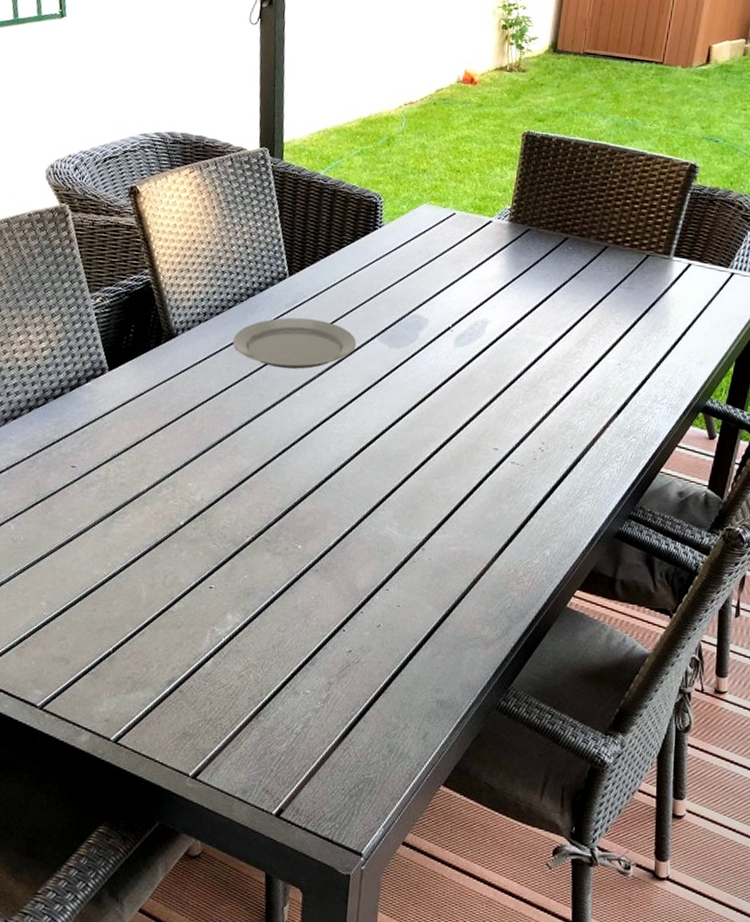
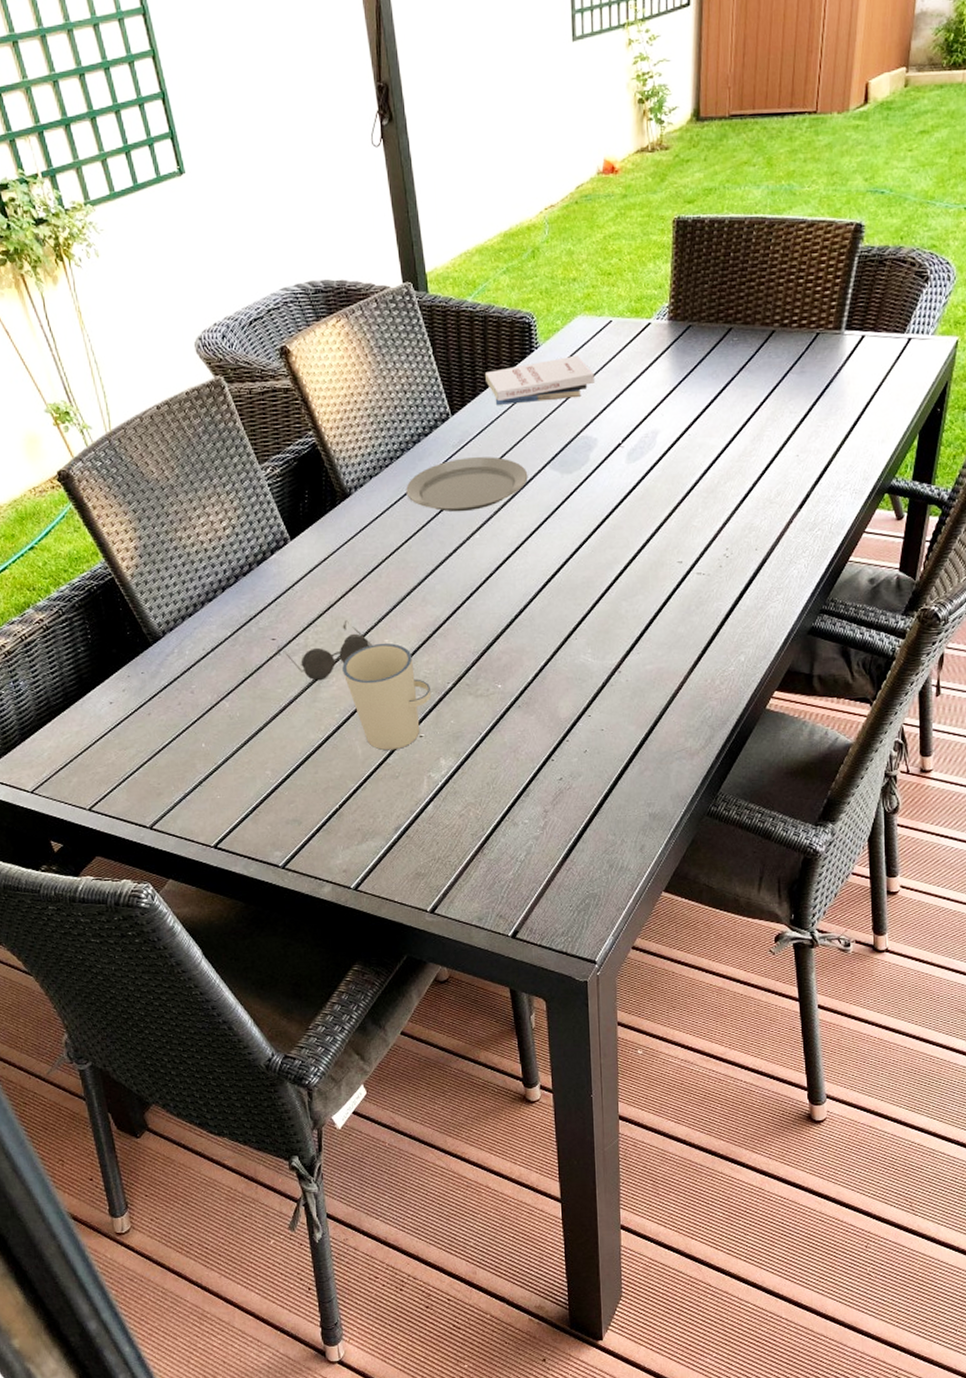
sunglasses: none [74,458,176,516] -> present [276,620,373,681]
cup: none [139,486,229,598] -> present [342,643,432,751]
books: none [327,239,433,278] -> present [485,355,595,405]

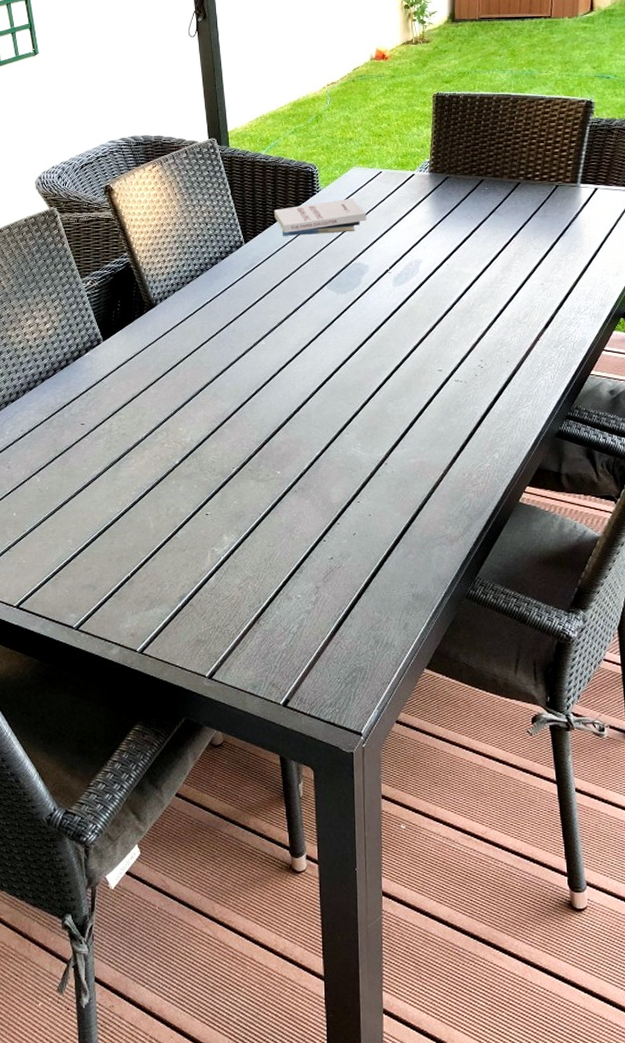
sunglasses: present [276,620,373,681] -> none [84,410,169,462]
cup: present [342,643,432,751] -> none [141,432,218,526]
plate: present [406,457,528,512] -> none [203,278,308,322]

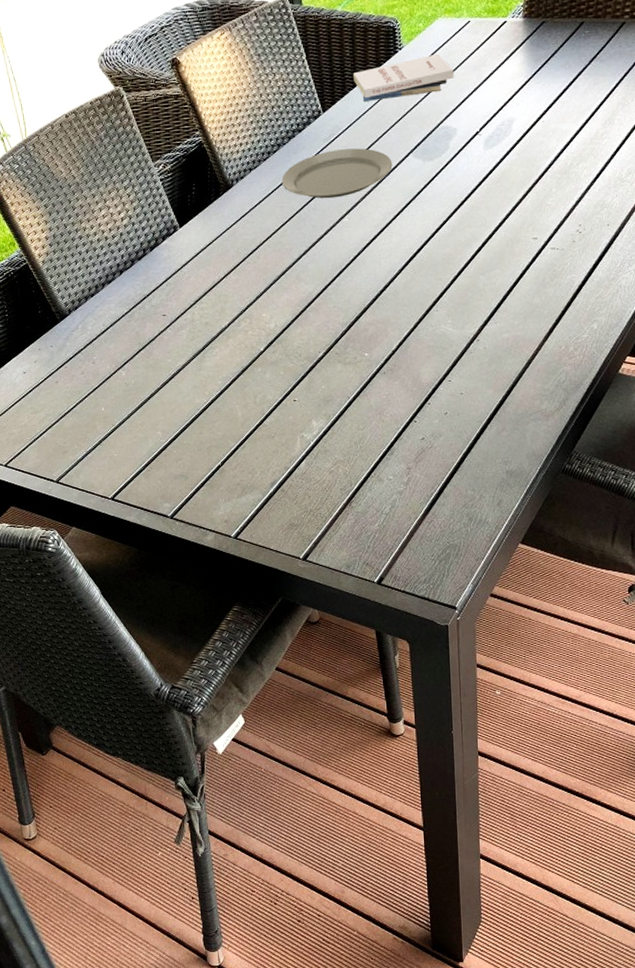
plate: none [203,278,308,322] -> present [282,148,393,199]

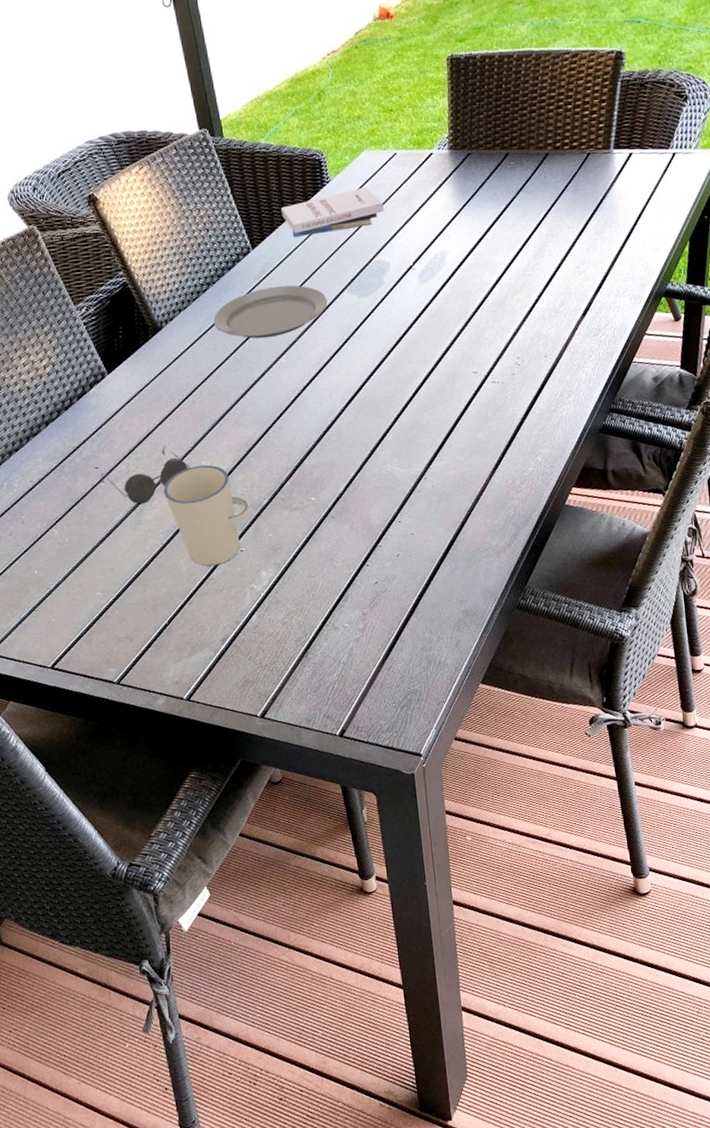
sunglasses: none [166,297,252,352] -> present [100,446,191,505]
cup: none [224,317,305,413] -> present [163,465,250,566]

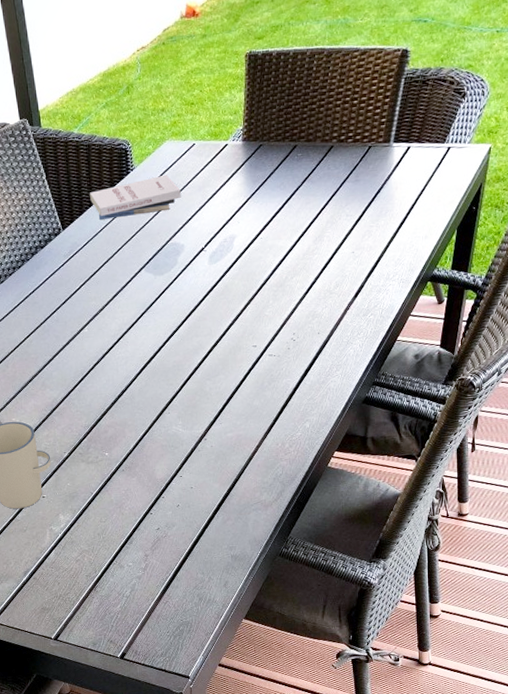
plate: present [213,285,328,339] -> none [26,263,127,311]

